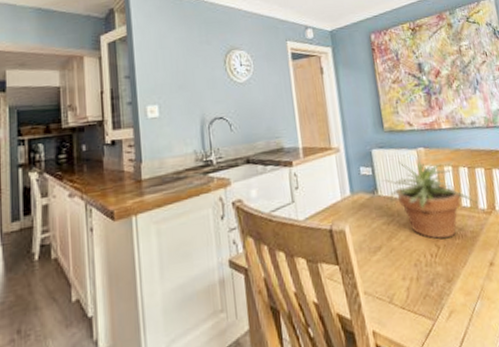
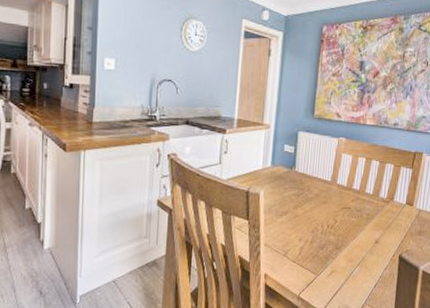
potted plant: present [382,159,478,239] -> none [302,145,380,216]

